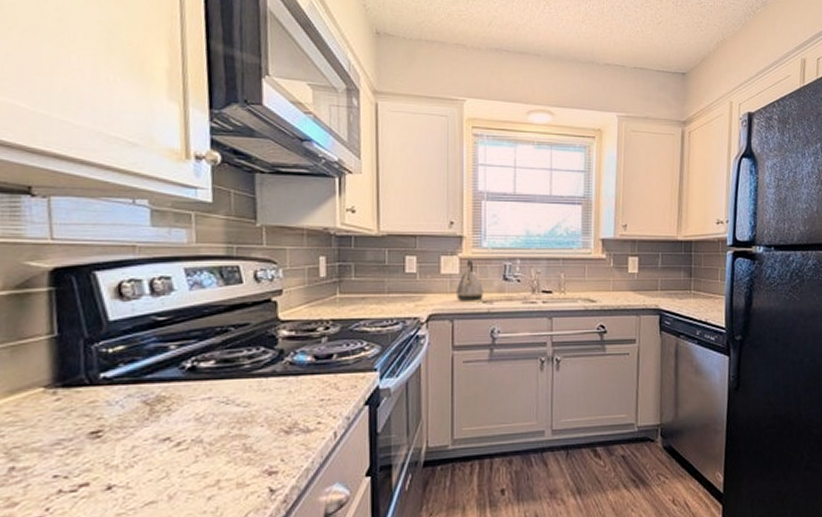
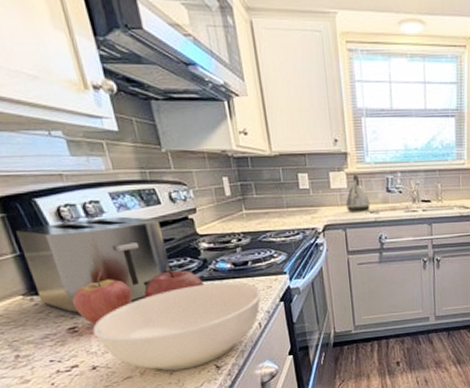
toaster: none [60,295,238,414] -> present [16,216,170,314]
fruit: none [106,360,183,429] -> present [72,271,133,325]
bowl: none [120,379,342,495] -> present [92,282,261,371]
fruit: none [197,359,275,396] -> present [144,268,205,298]

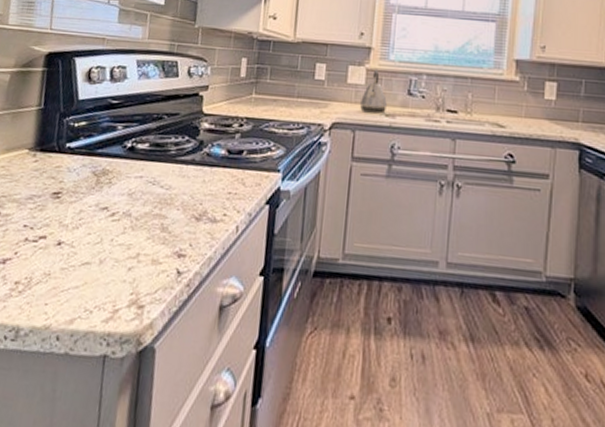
toaster: present [16,216,170,314] -> none [41,82,172,179]
fruit: present [72,271,133,325] -> none [67,137,124,194]
bowl: present [92,282,261,371] -> none [72,168,248,267]
fruit: present [144,268,205,298] -> none [132,144,194,174]

